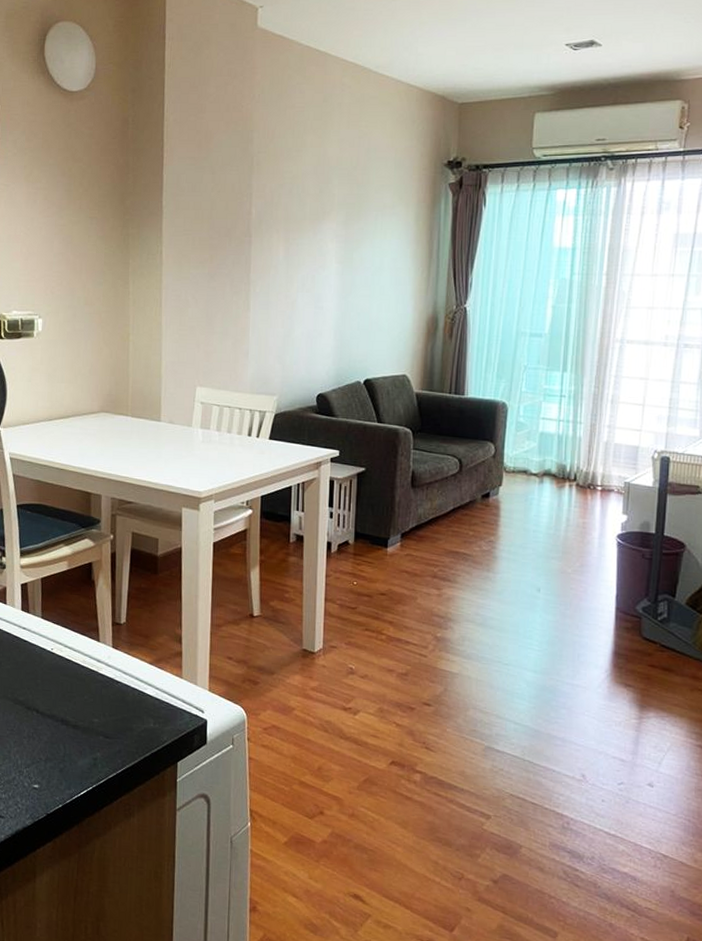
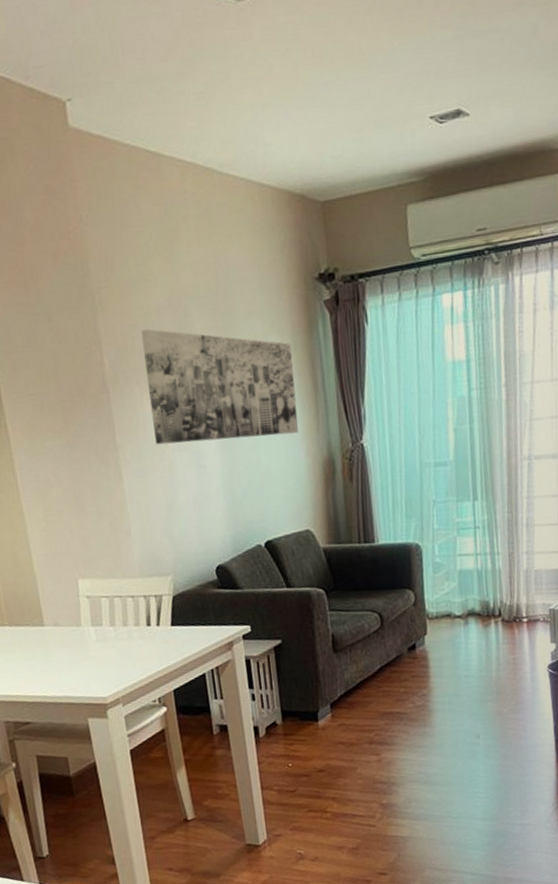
wall art: none [283,190,415,290] -> present [141,329,299,445]

